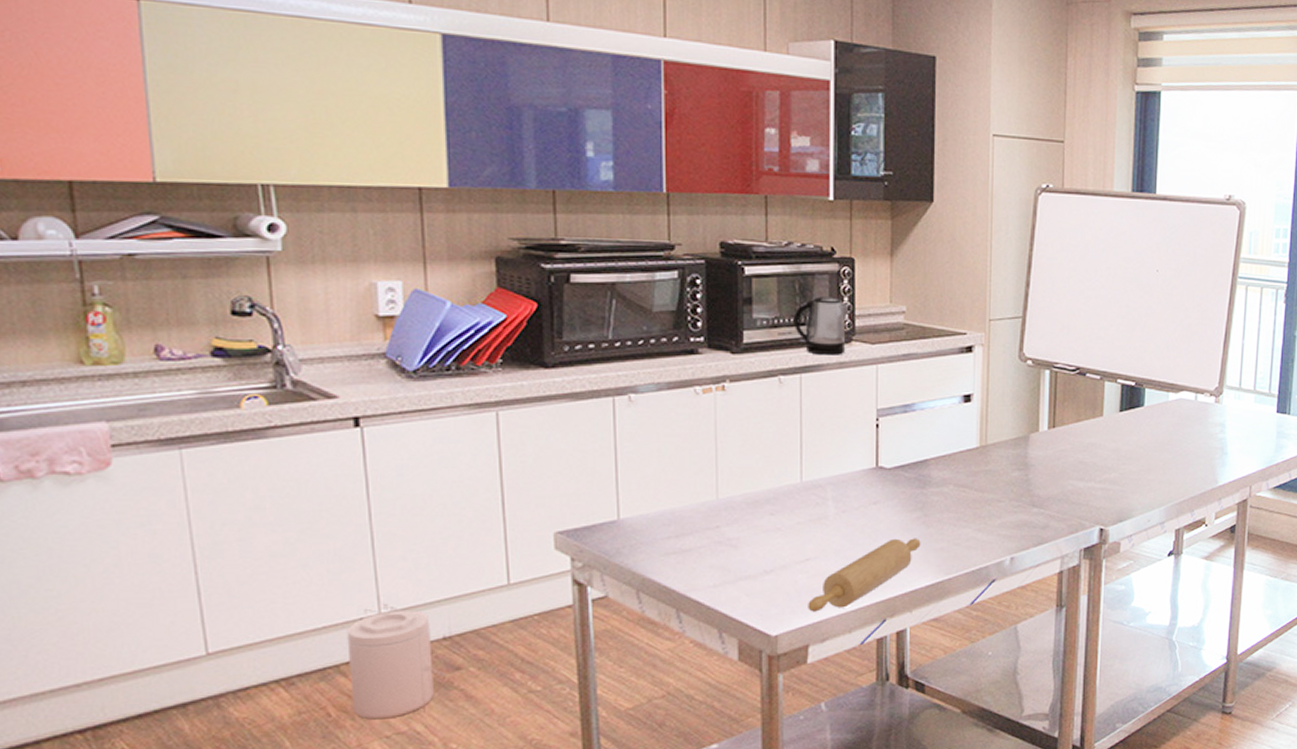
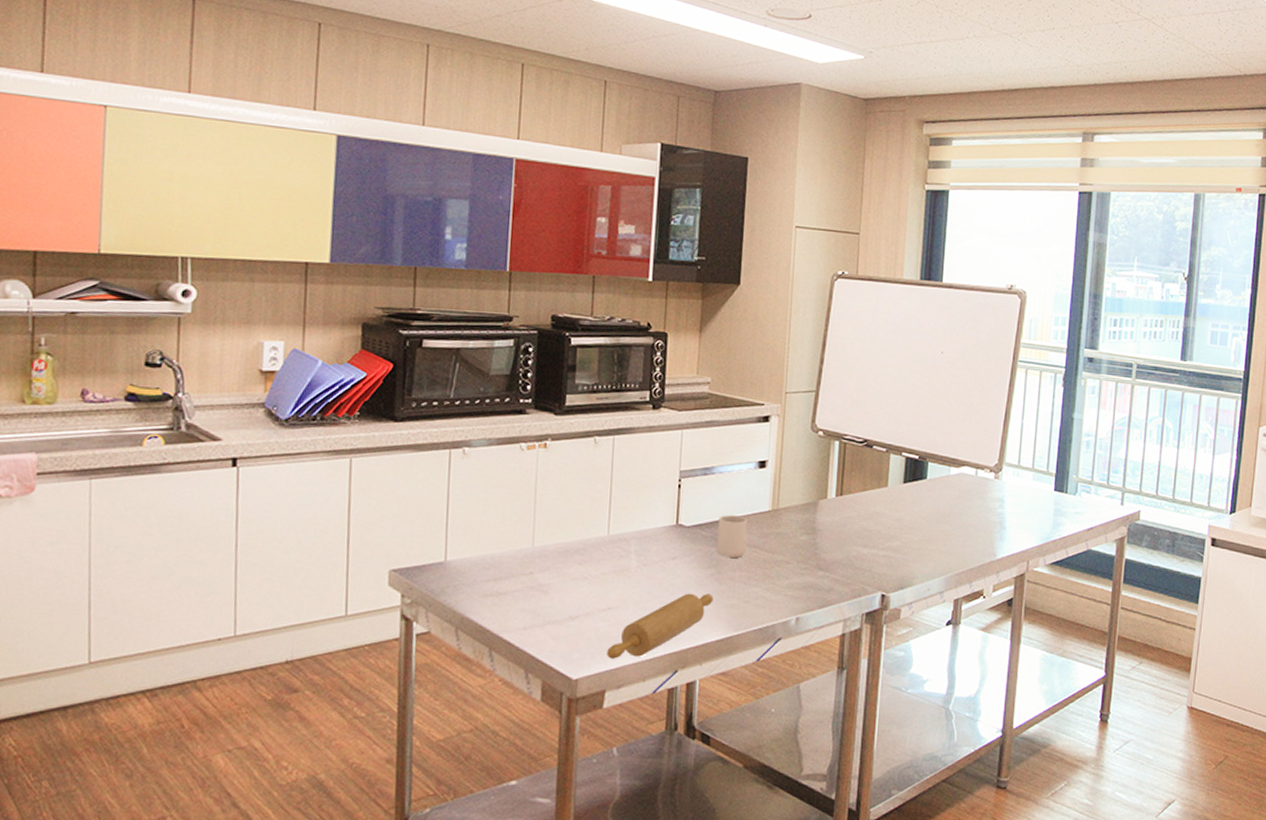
trash can: present [346,603,447,720] -> none [203,626,285,734]
kettle: present [793,296,849,355] -> none [610,366,661,420]
cup: none [922,454,954,499] -> present [716,515,747,558]

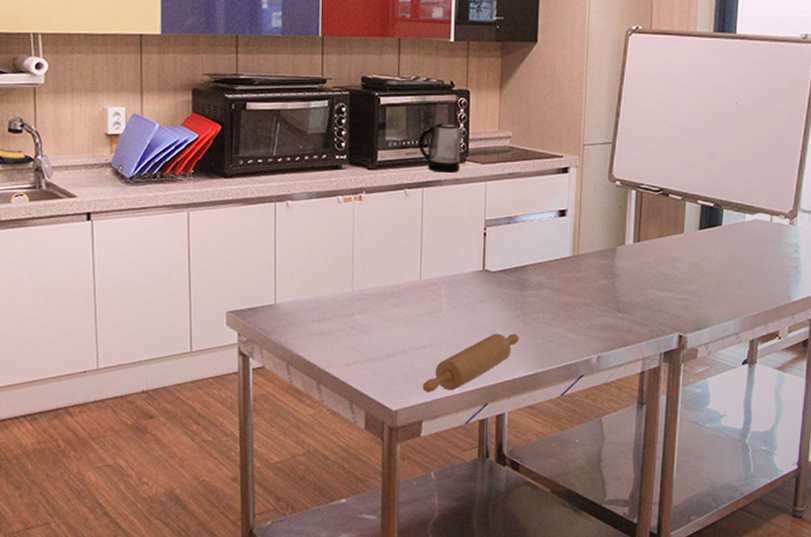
kettle: none [610,366,661,420] -> present [418,123,464,173]
cup: present [716,515,747,558] -> none [521,261,549,301]

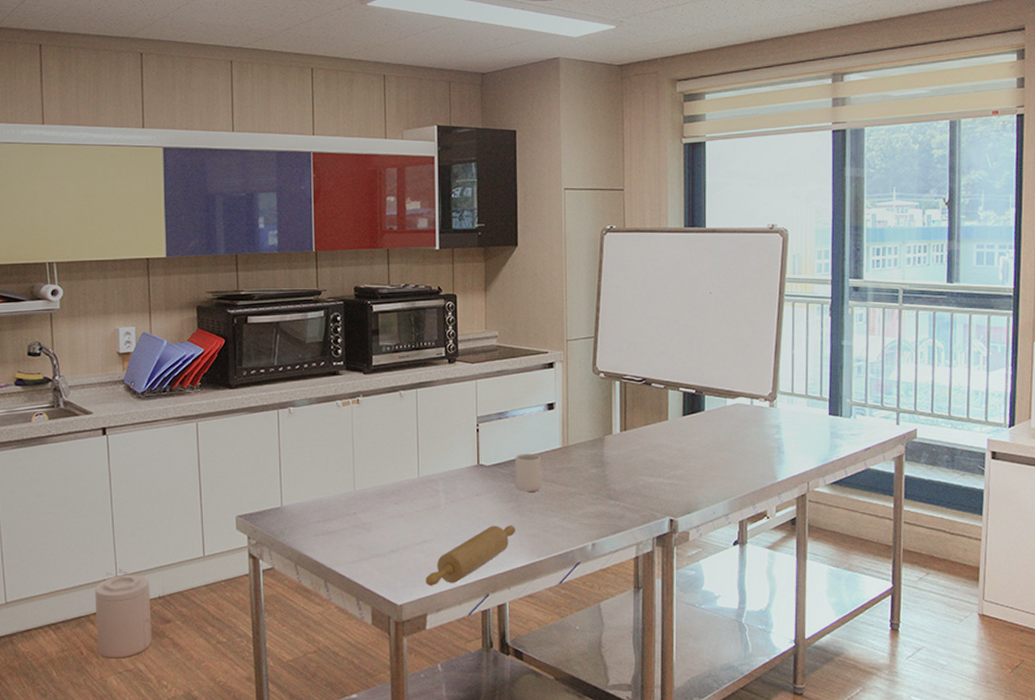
trash can: none [74,360,143,453] -> present [95,568,161,659]
kettle: present [418,123,464,173] -> none [410,326,453,373]
cup: none [521,261,549,301] -> present [515,454,541,492]

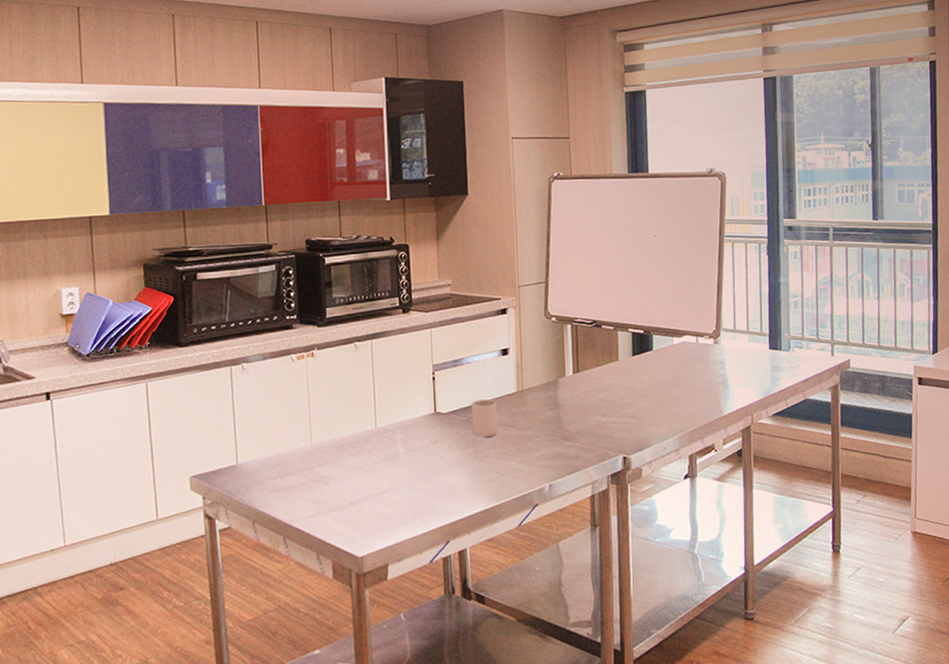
trash can: present [95,568,161,659] -> none [41,537,113,631]
rolling pin: present [425,525,516,586] -> none [386,471,474,536]

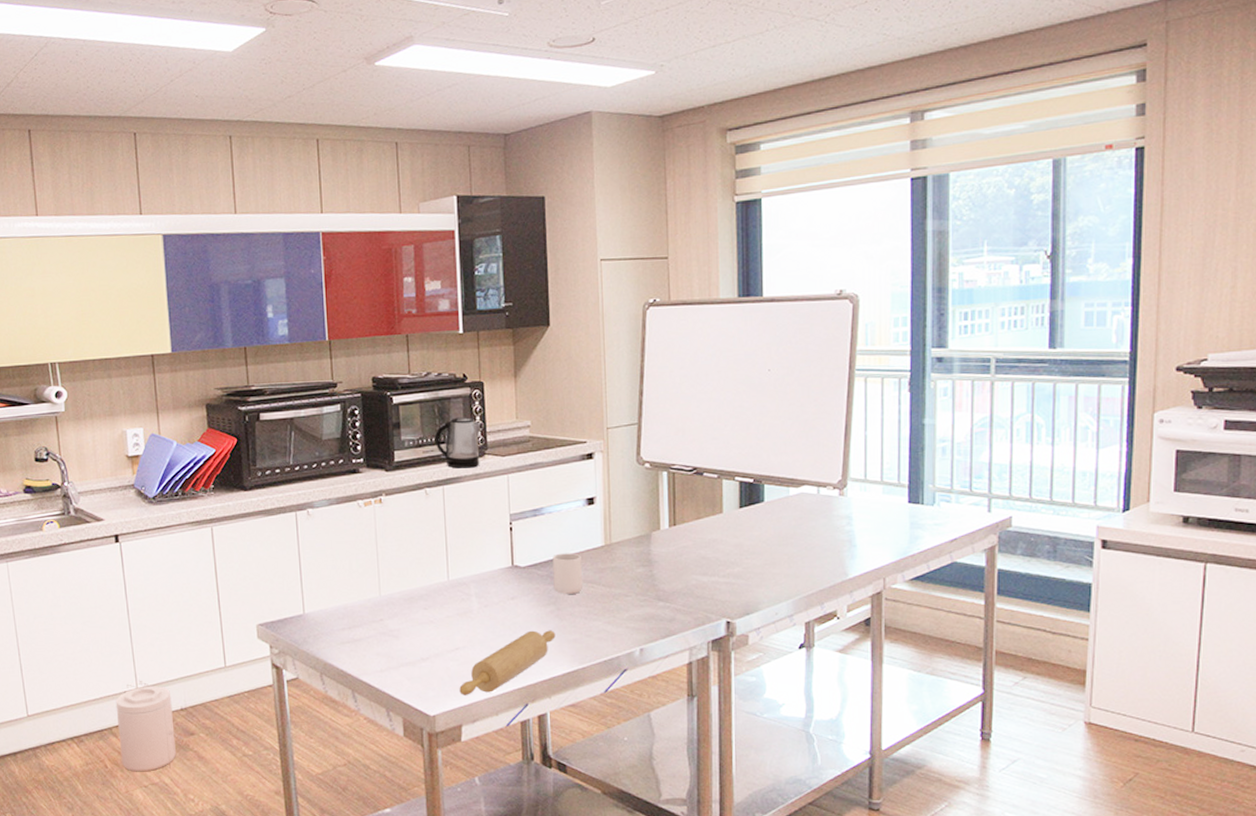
trash can: none [41,537,113,631] -> present [115,680,184,772]
kettle: none [364,276,407,324] -> present [434,417,481,469]
rolling pin: none [386,471,474,536] -> present [459,630,556,695]

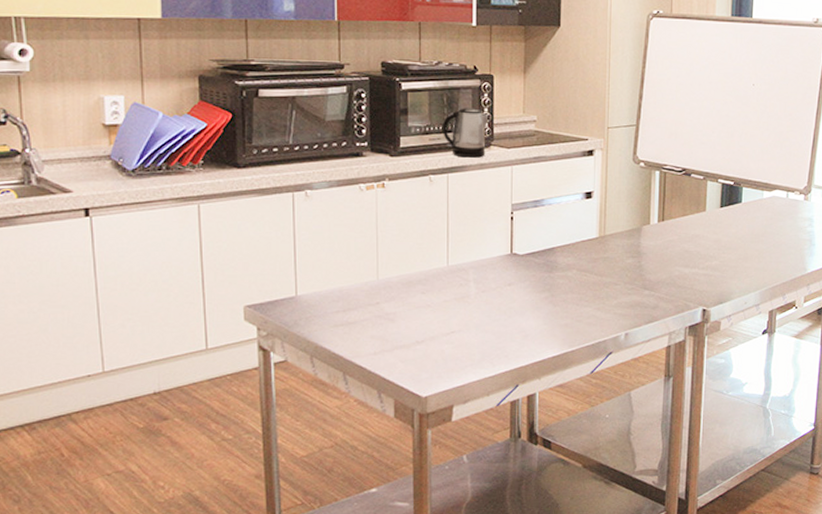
trash can: present [115,680,184,772] -> none [77,363,156,460]
rolling pin: present [459,630,556,695] -> none [452,315,548,377]
cup: present [552,553,582,594] -> none [549,243,577,281]

